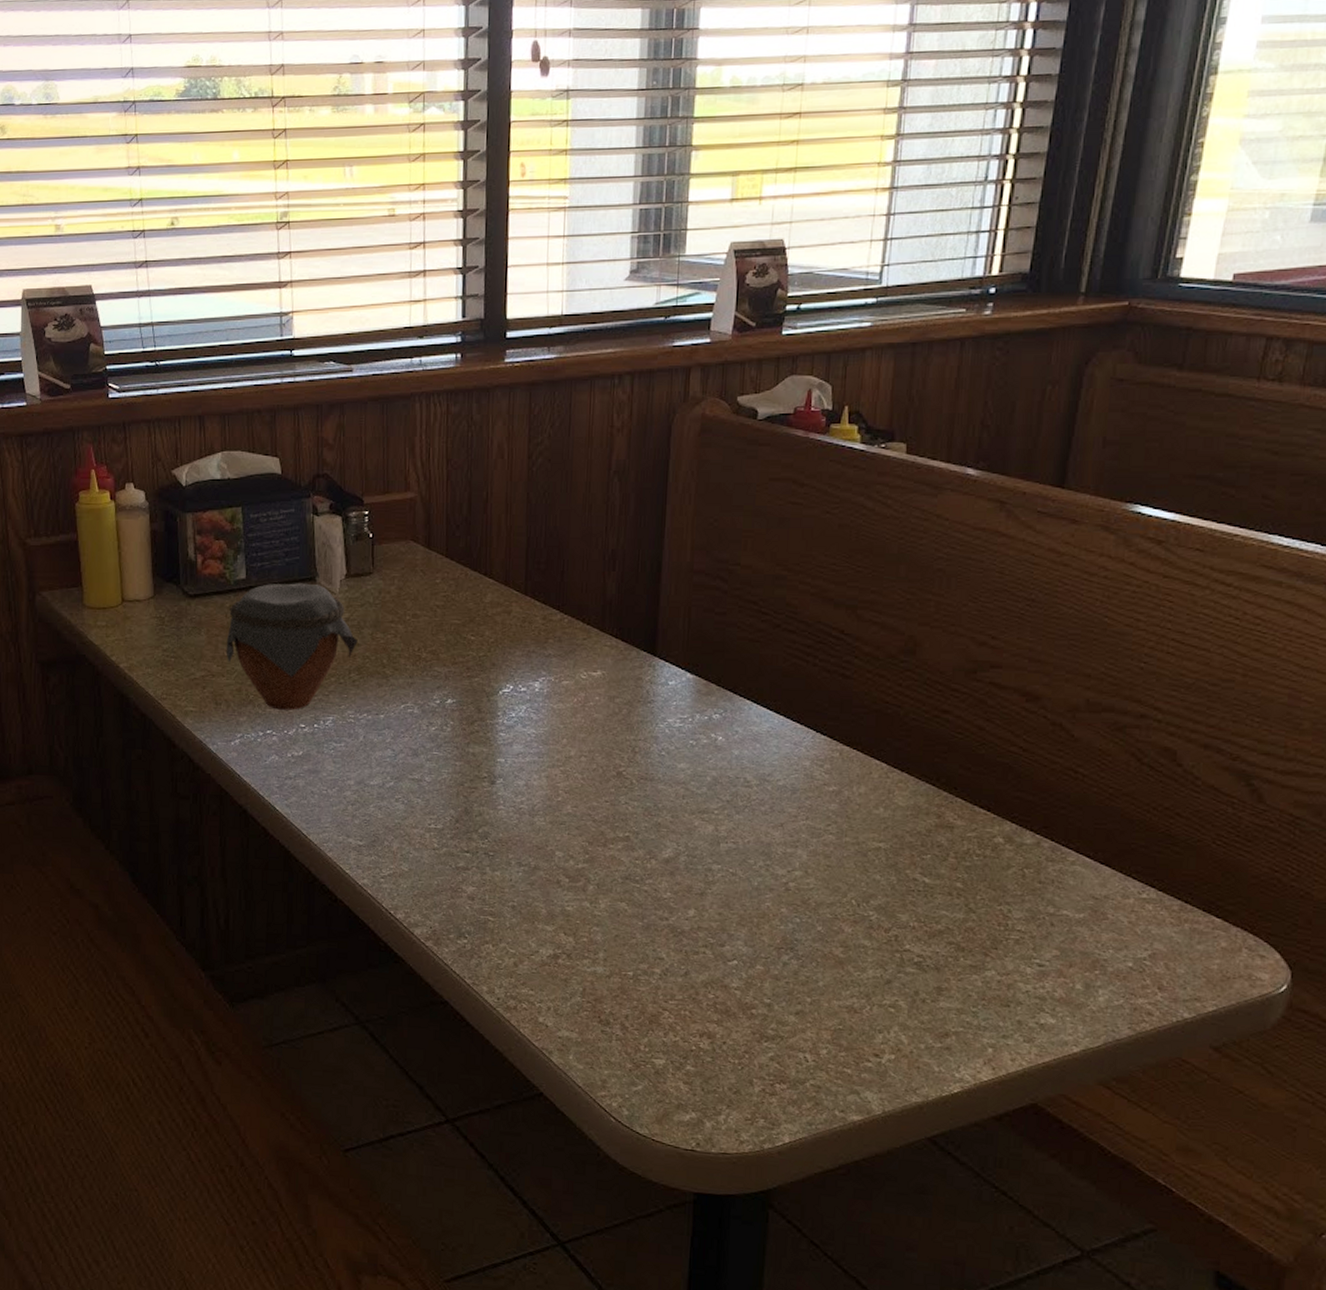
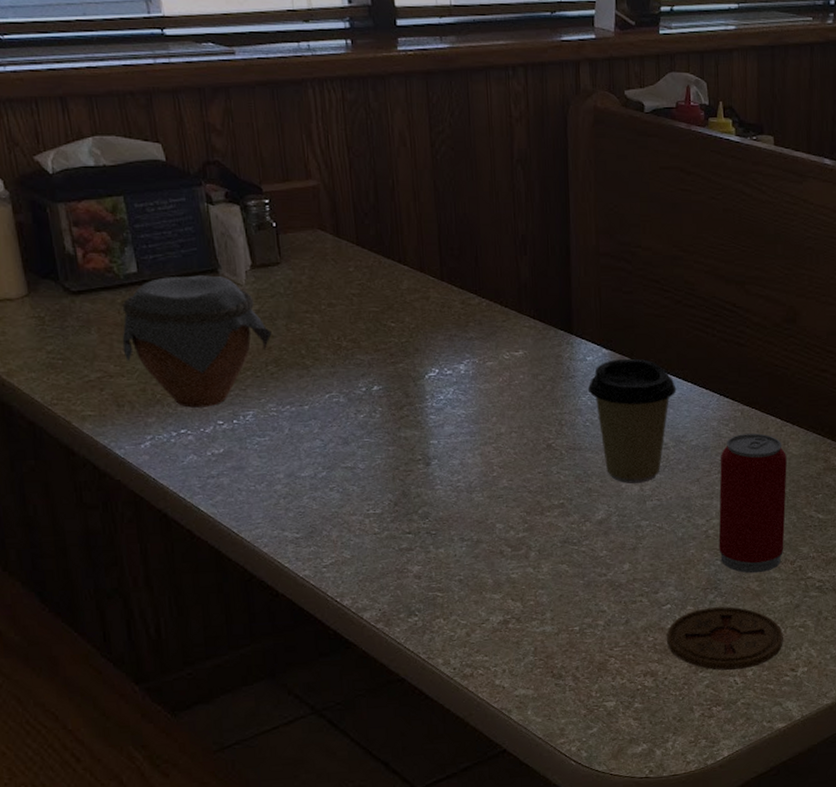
coffee cup: none [666,685,766,822] -> present [587,358,677,484]
coaster: none [730,970,868,1046] -> present [667,606,783,671]
beverage can: none [799,777,891,938] -> present [718,433,787,574]

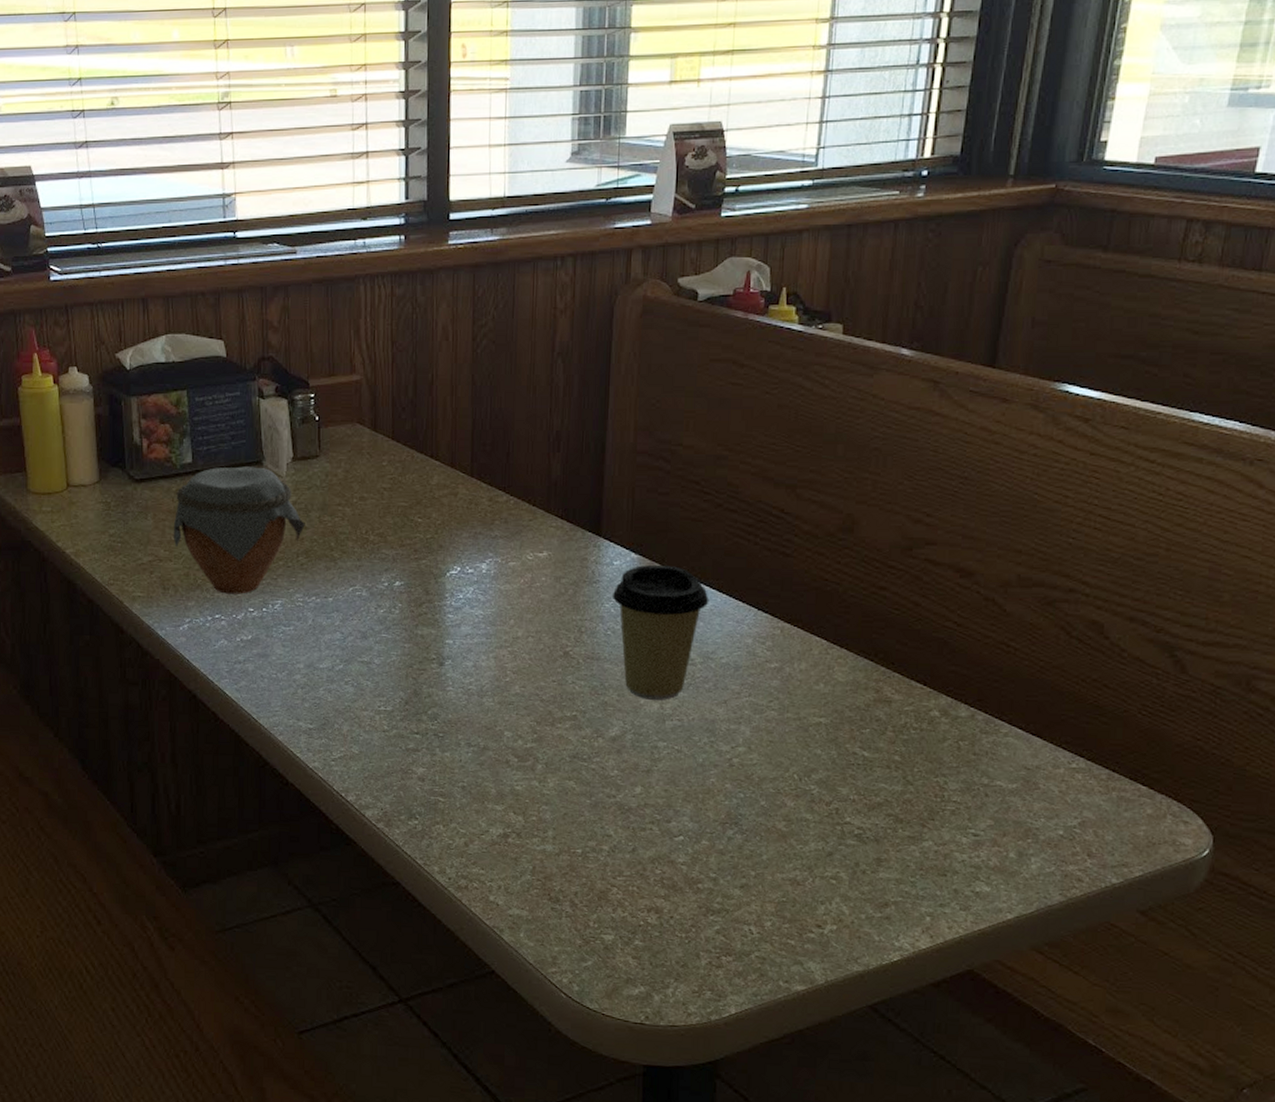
coaster: present [667,606,783,671] -> none [676,844,811,918]
beverage can: present [718,433,787,574] -> none [743,654,831,812]

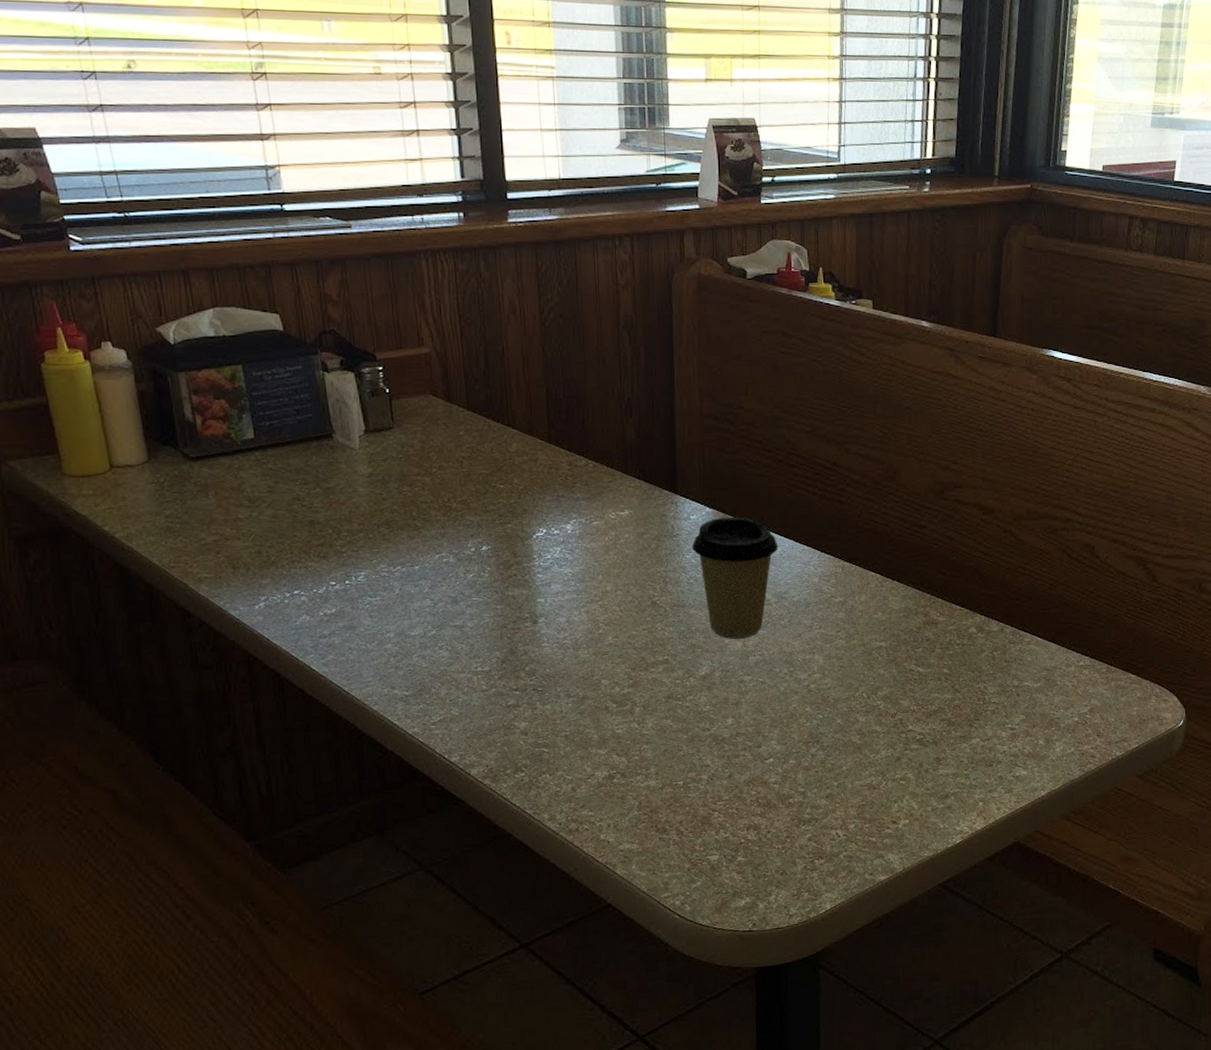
jar: present [173,466,305,594] -> none [238,440,384,569]

